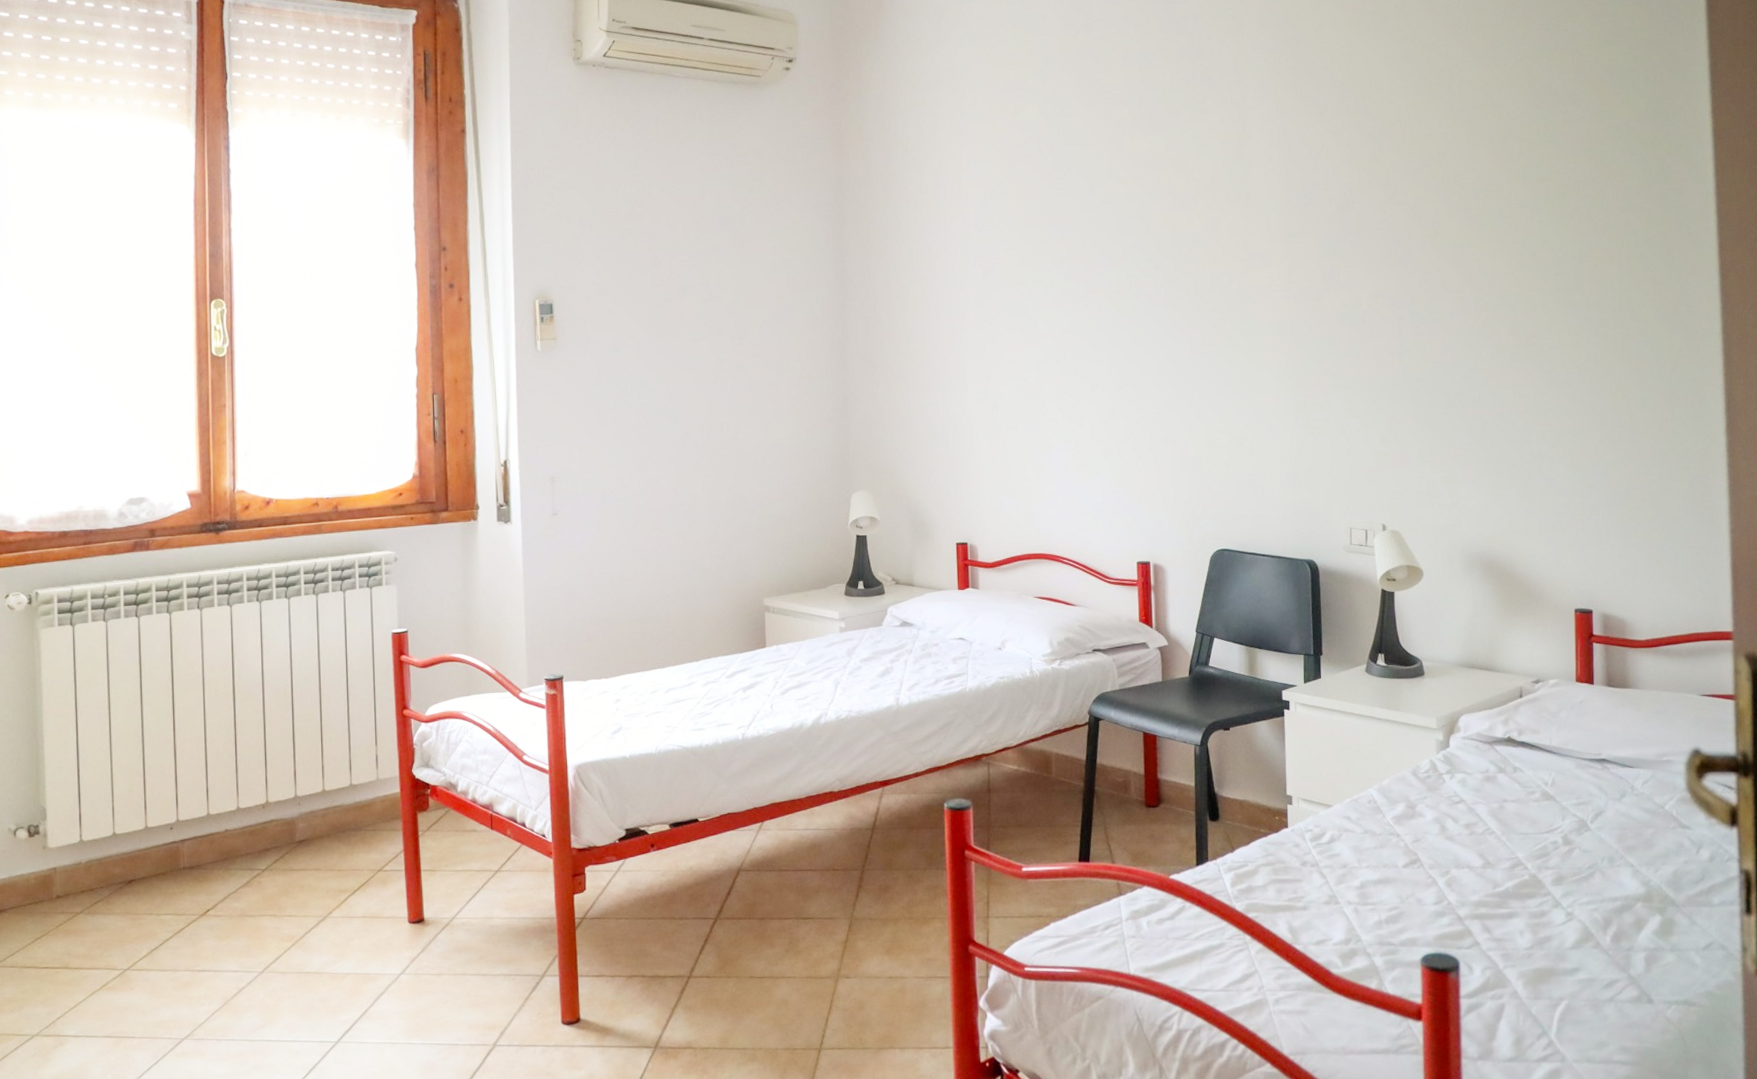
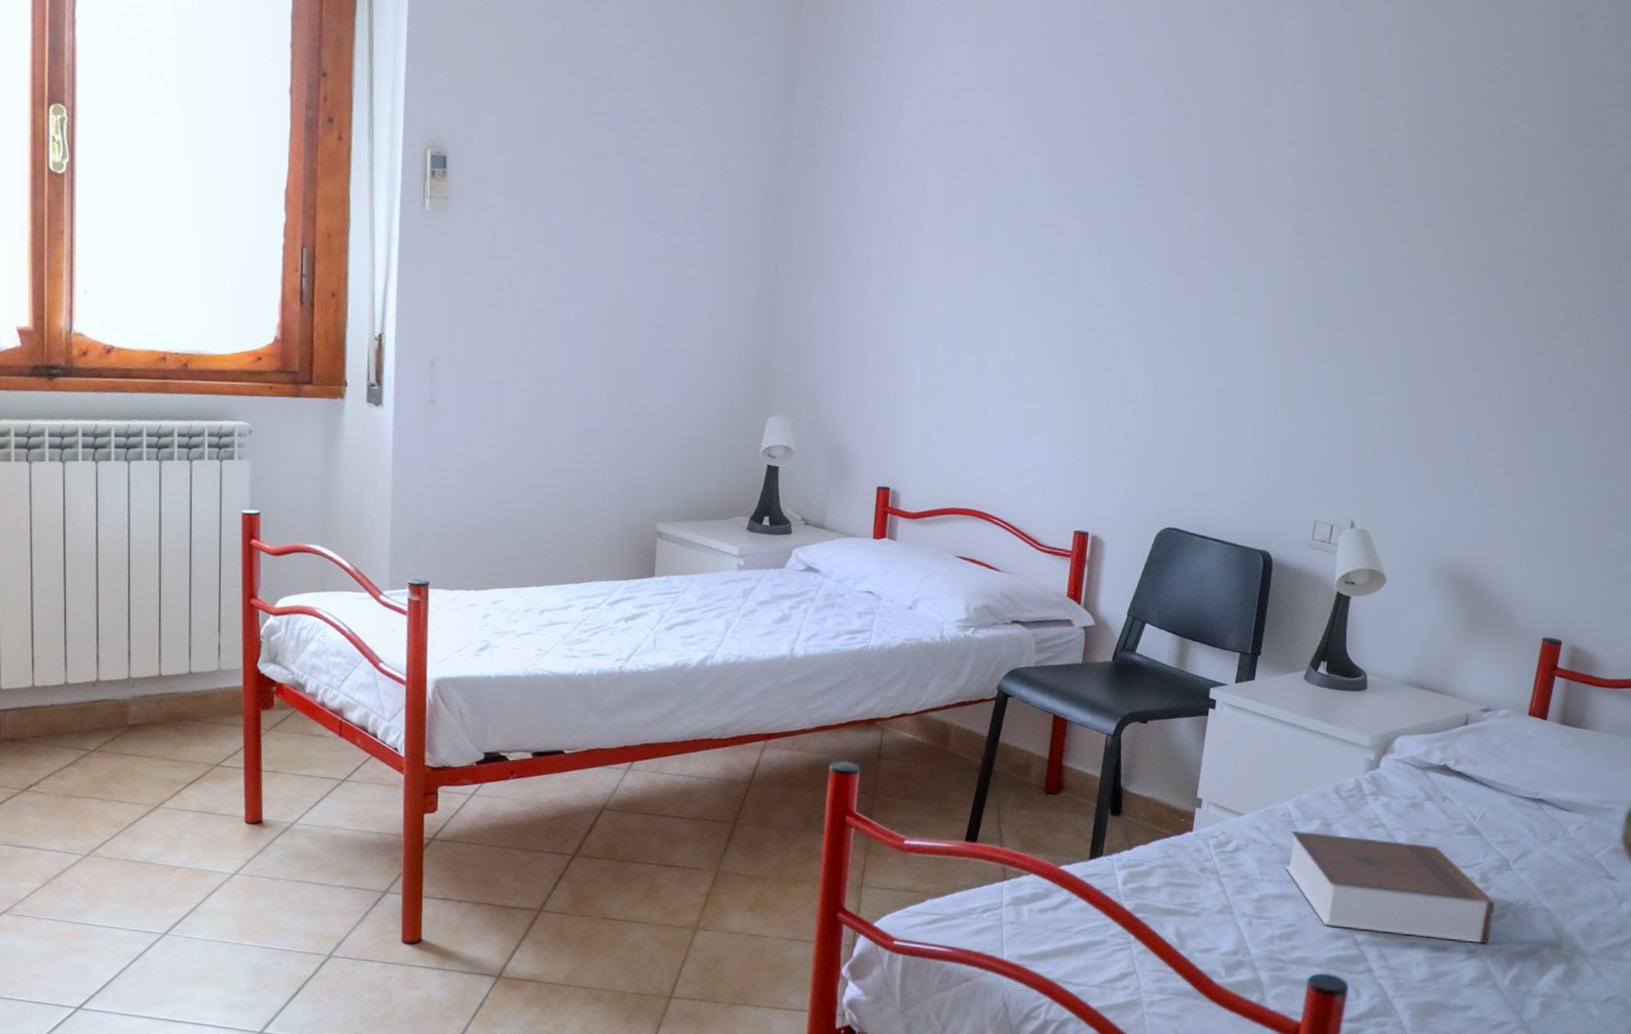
book: none [1379,815,1583,906] -> present [1286,830,1496,944]

